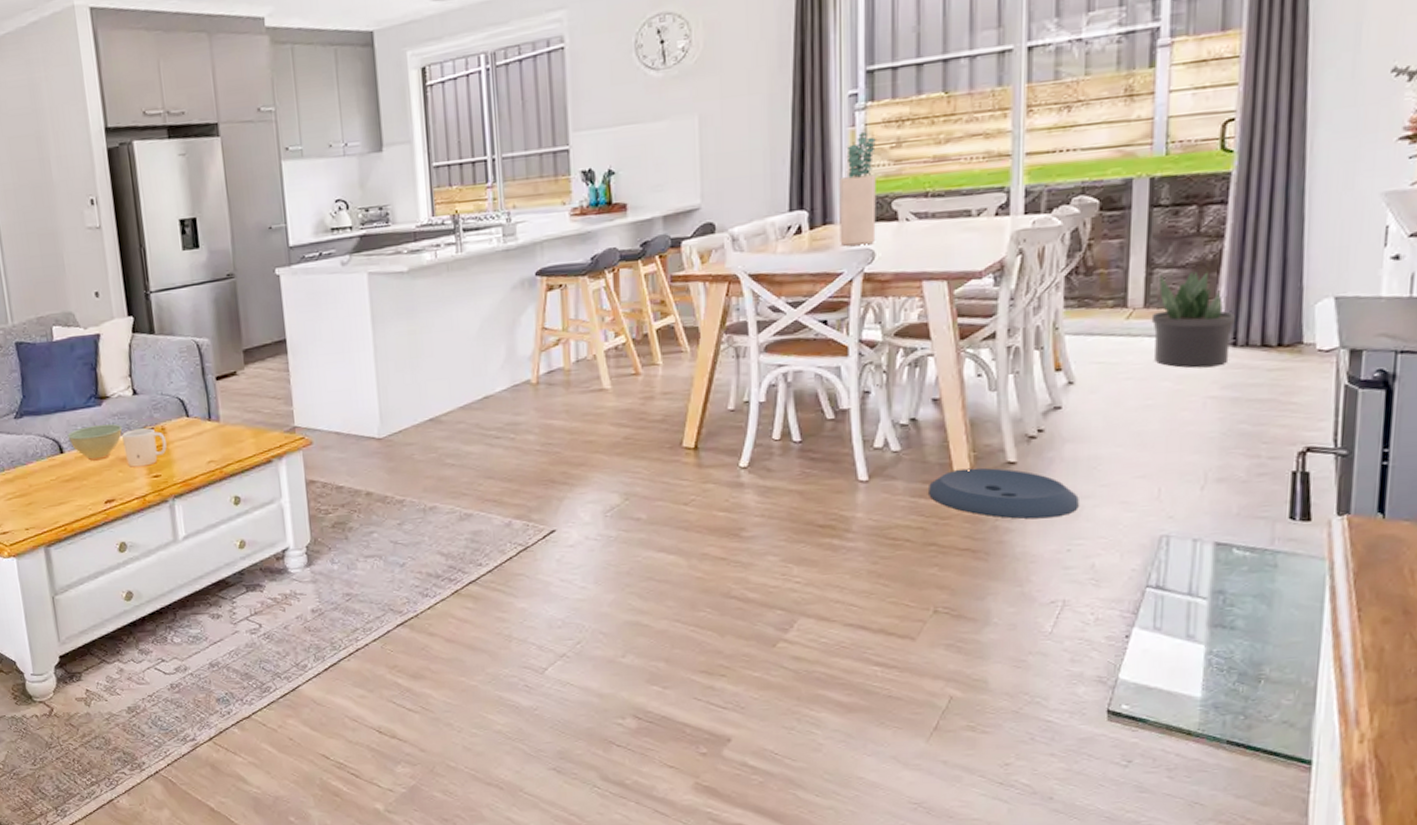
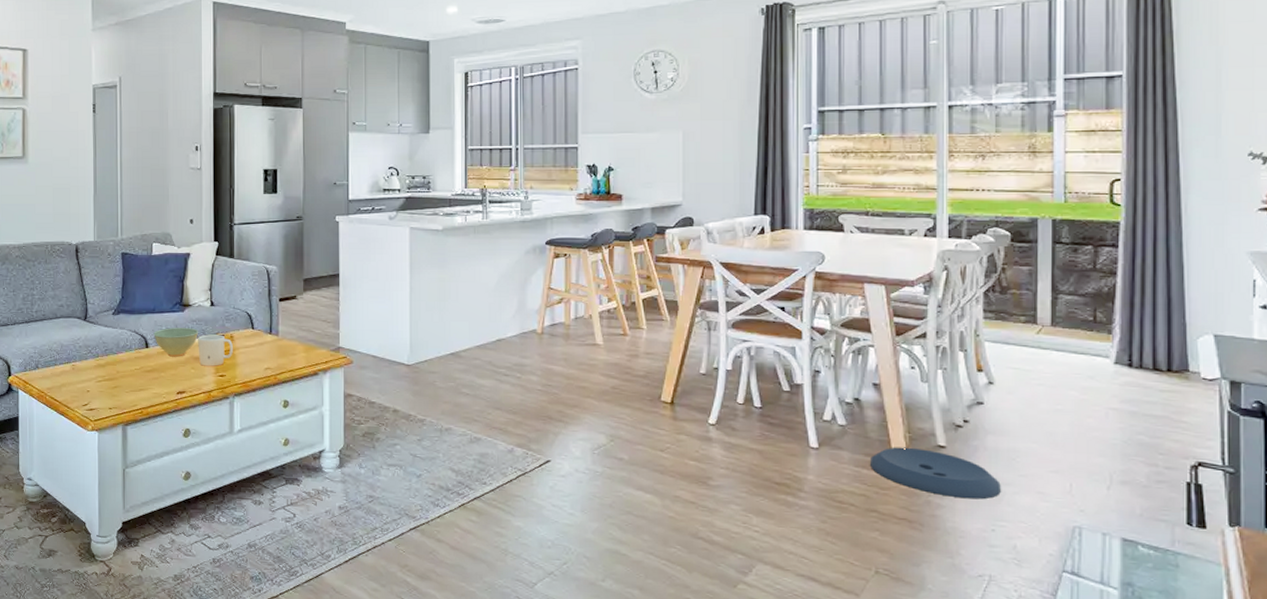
vase: present [839,129,876,246] -> none [796,156,826,249]
planter: present [1151,271,1235,369] -> none [1058,300,1129,383]

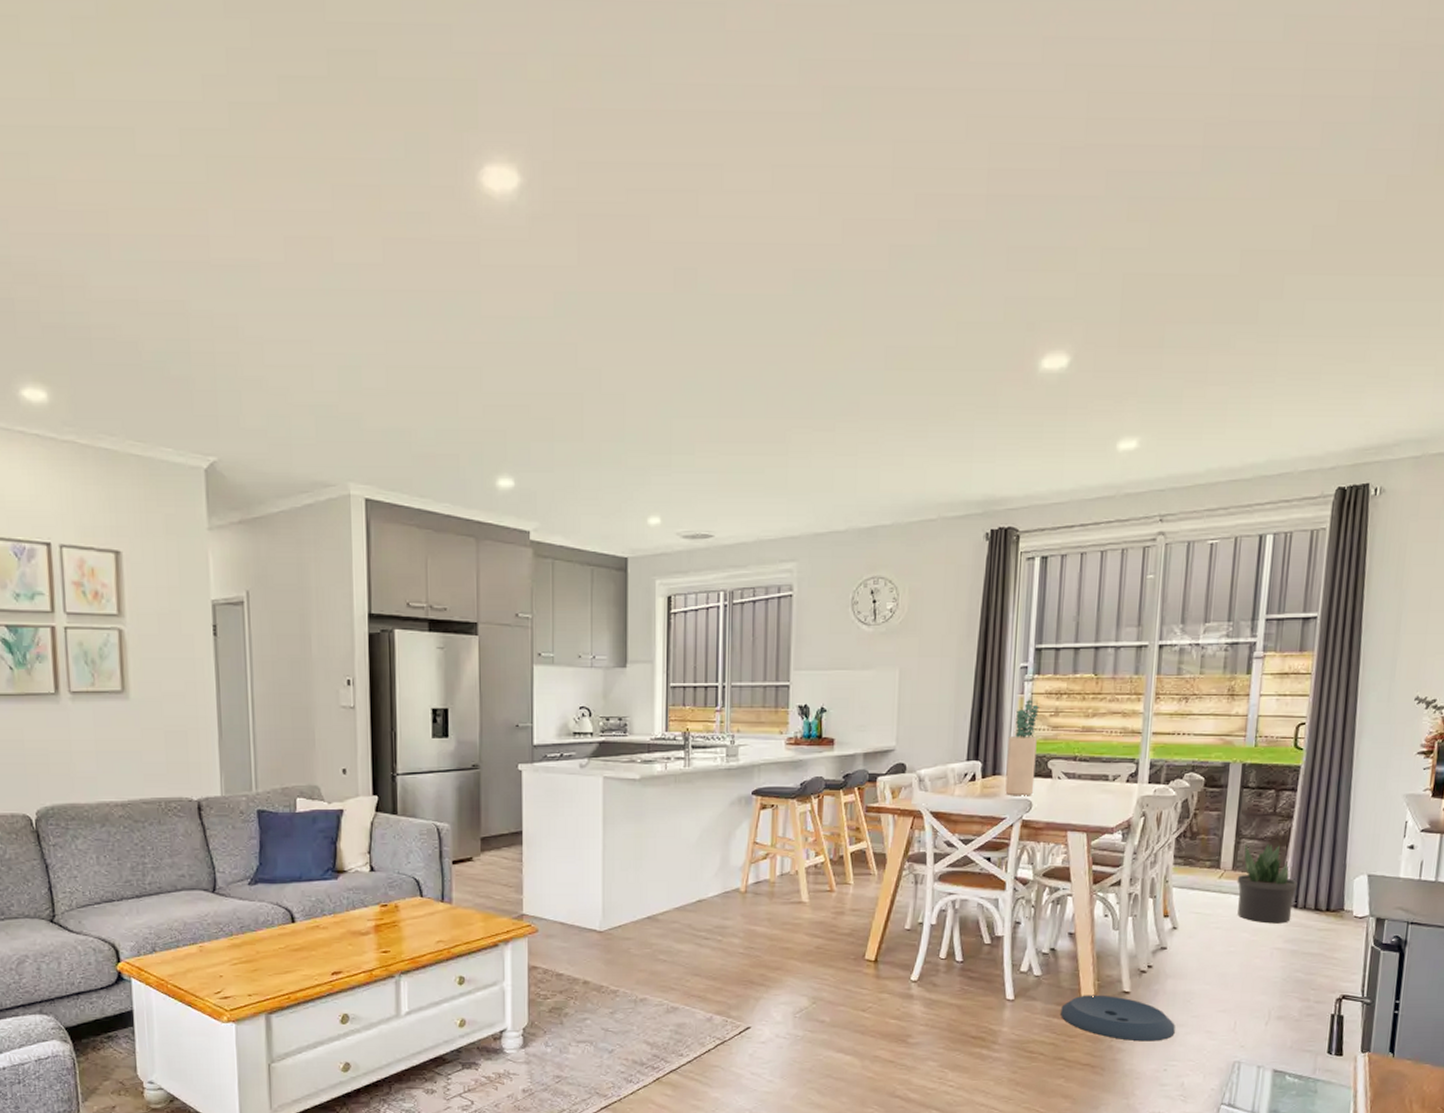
bowl: present [153,328,199,357] -> none [300,898,357,932]
mug: present [198,334,234,366] -> none [355,905,399,941]
vase: none [796,156,826,249] -> present [1005,697,1039,796]
planter: none [1058,300,1129,383] -> present [1236,844,1298,924]

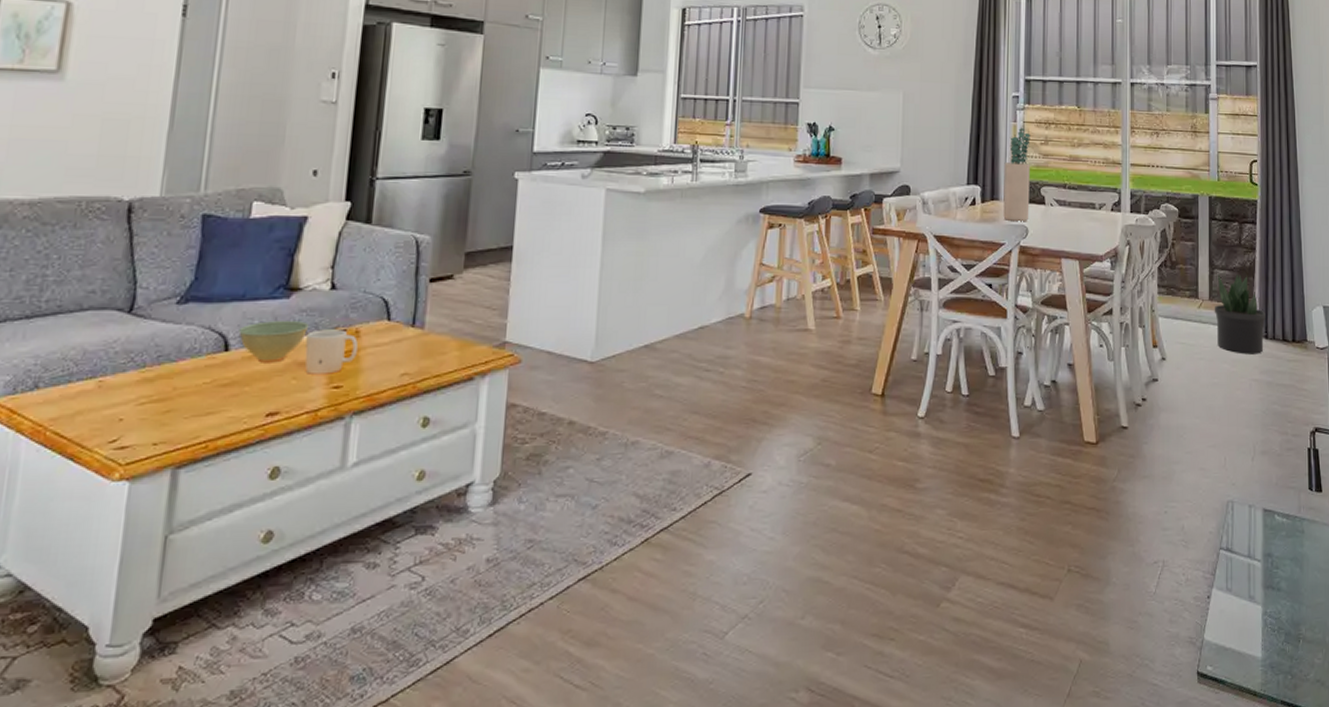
bowl: none [300,898,357,932] -> present [238,321,310,363]
mug: none [355,905,399,941] -> present [304,329,359,374]
robot vacuum: present [1061,995,1175,1042] -> none [1065,430,1172,481]

